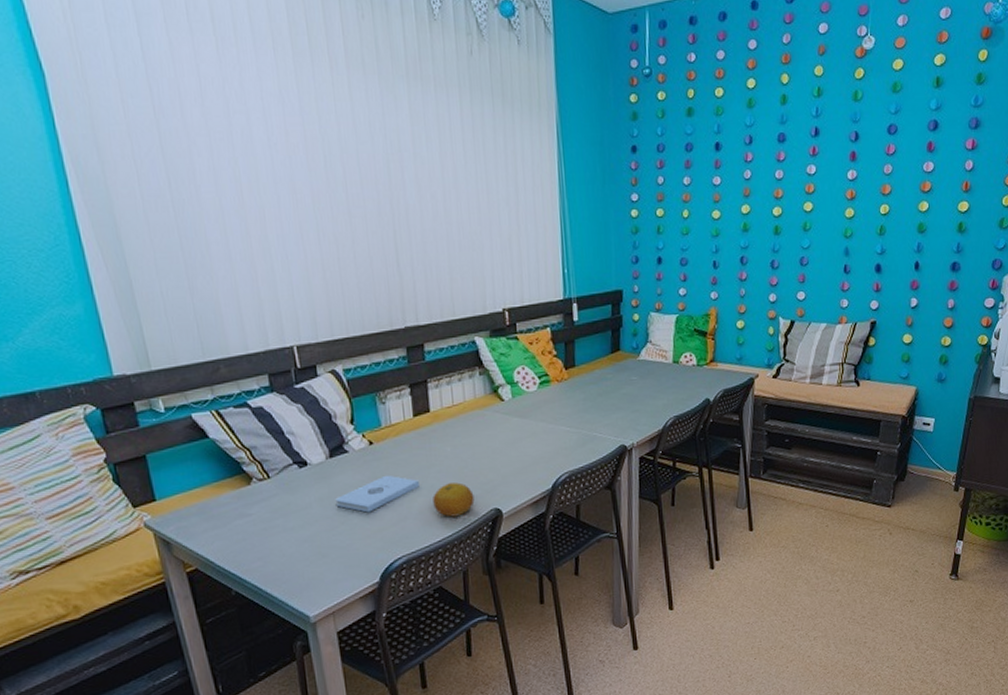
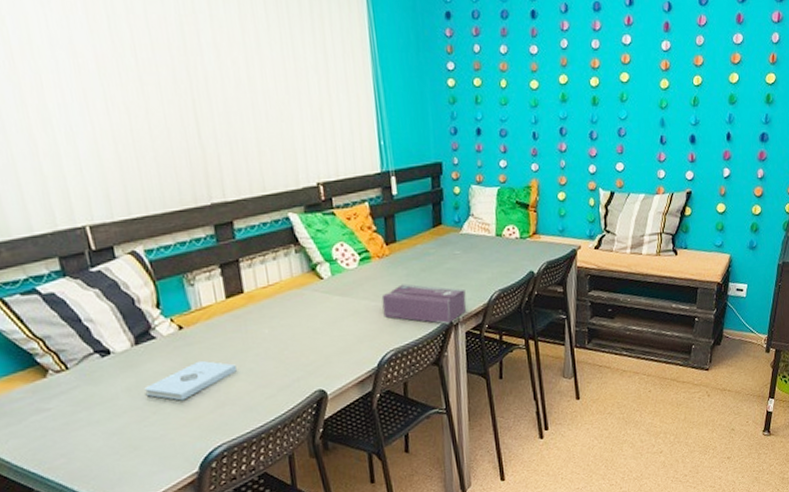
fruit: present [433,482,475,517] -> none [252,365,297,401]
tissue box: none [558,407,642,449] -> present [381,283,467,324]

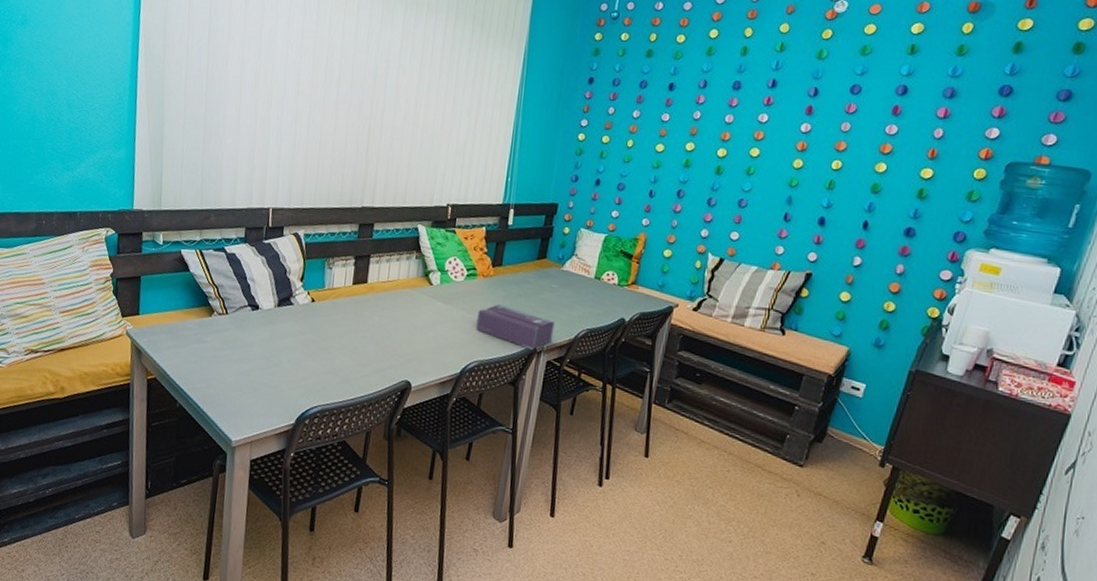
notepad: present [144,360,237,401] -> none [273,331,346,361]

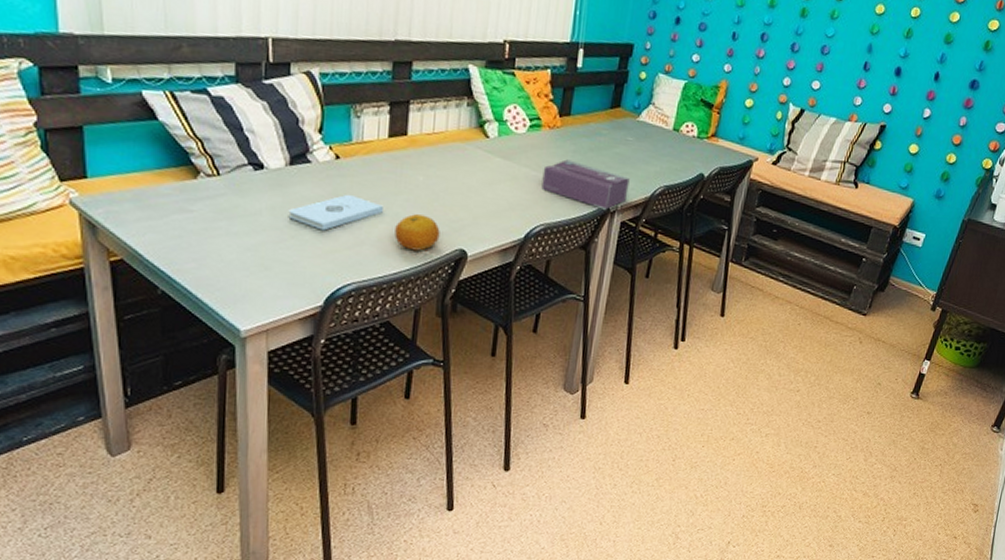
notepad: none [273,331,346,361] -> present [288,194,383,231]
fruit: none [353,349,390,381] -> present [394,214,440,251]

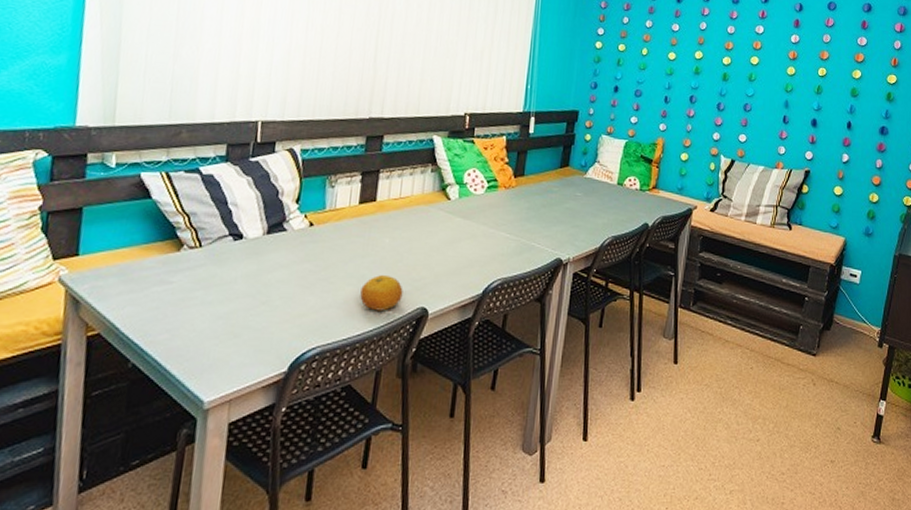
notepad: present [288,194,383,231] -> none [261,259,351,296]
tissue box: present [541,159,630,210] -> none [498,216,580,262]

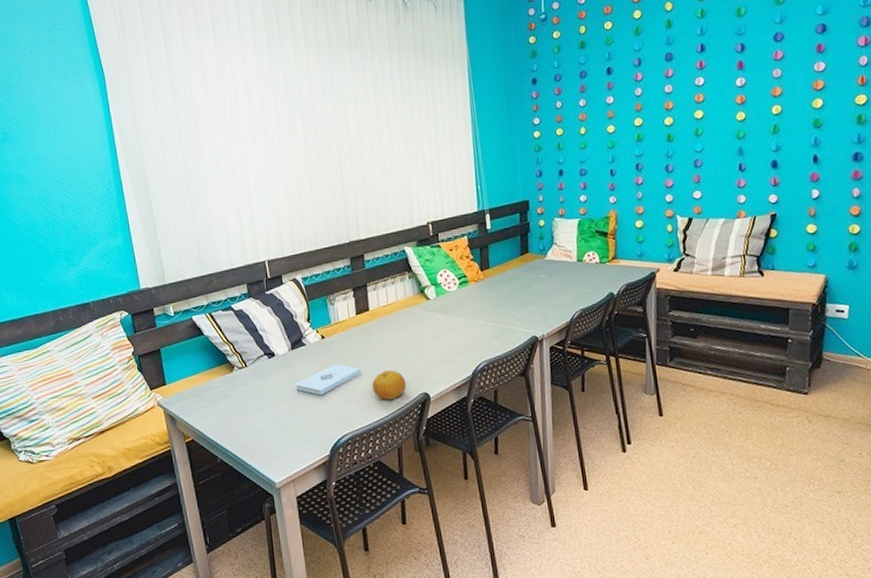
notepad: none [261,259,351,296] -> present [295,363,361,396]

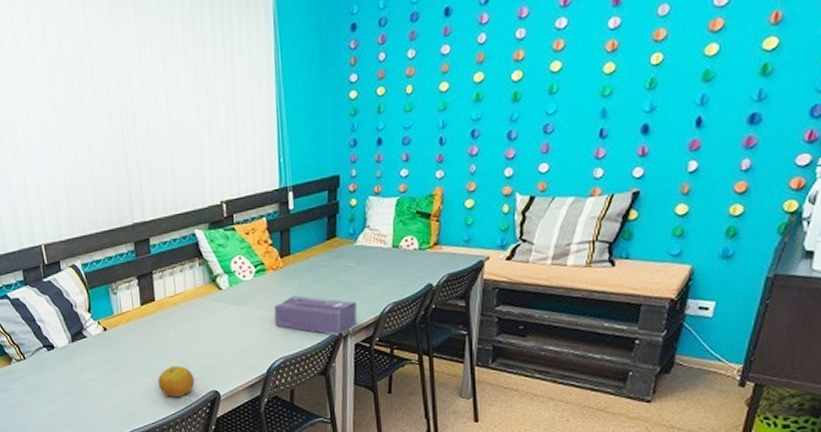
notepad: present [295,363,361,396] -> none [77,358,146,391]
tissue box: none [476,303,551,340] -> present [274,295,358,336]

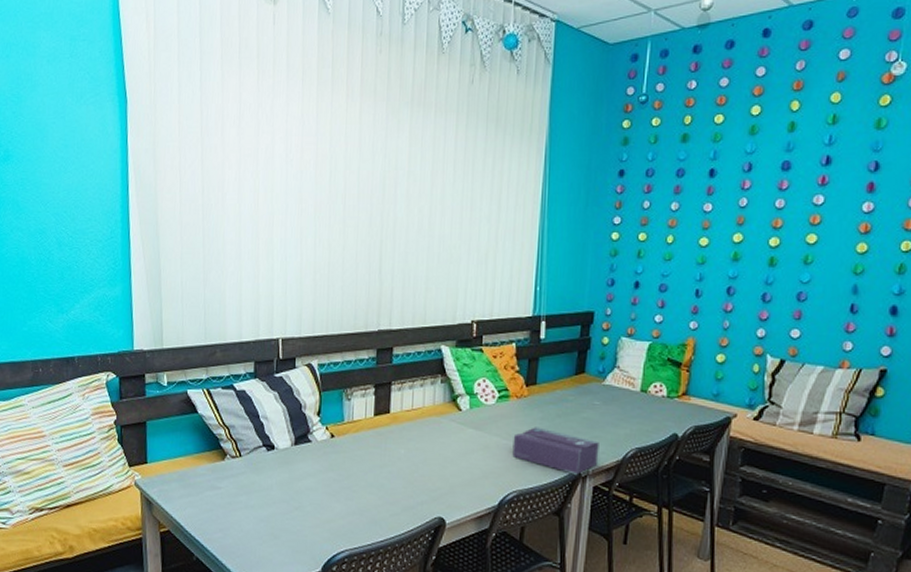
fruit: present [158,366,195,397] -> none [381,485,421,520]

